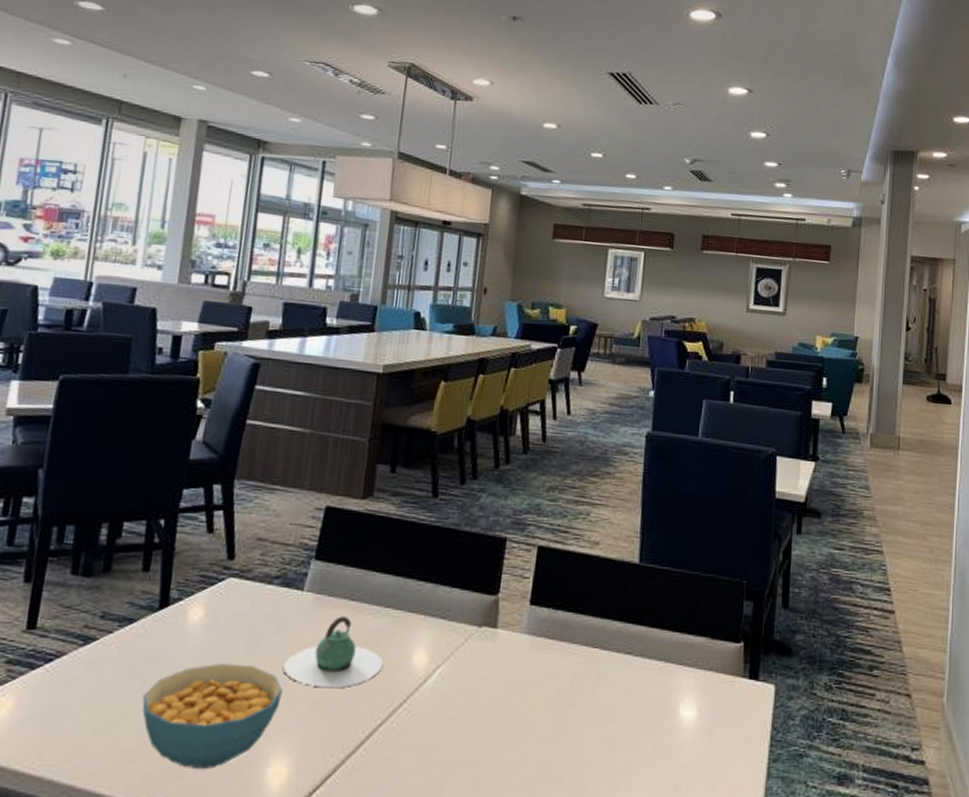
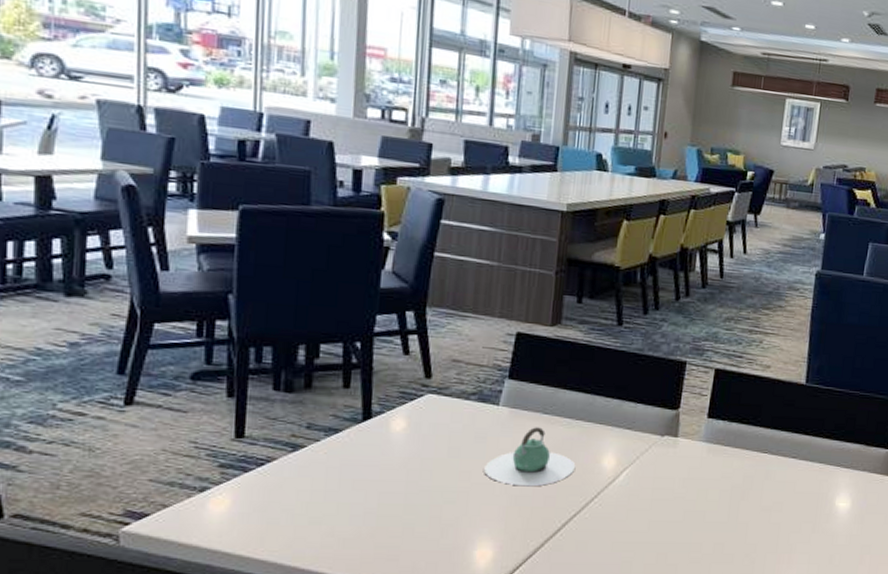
cereal bowl: present [142,663,283,770] -> none [354,466,484,553]

